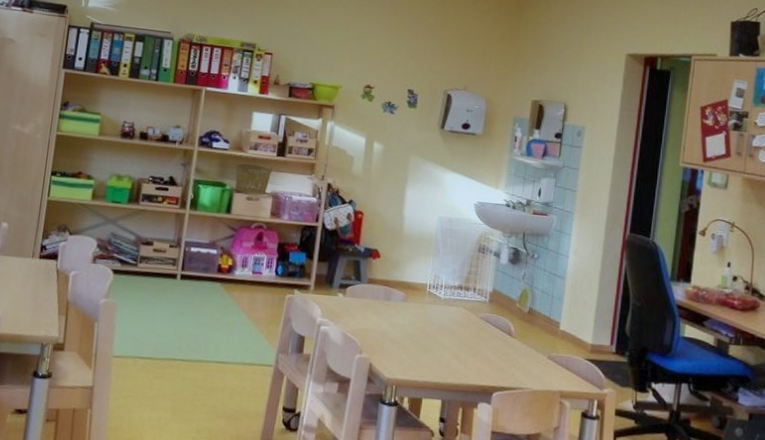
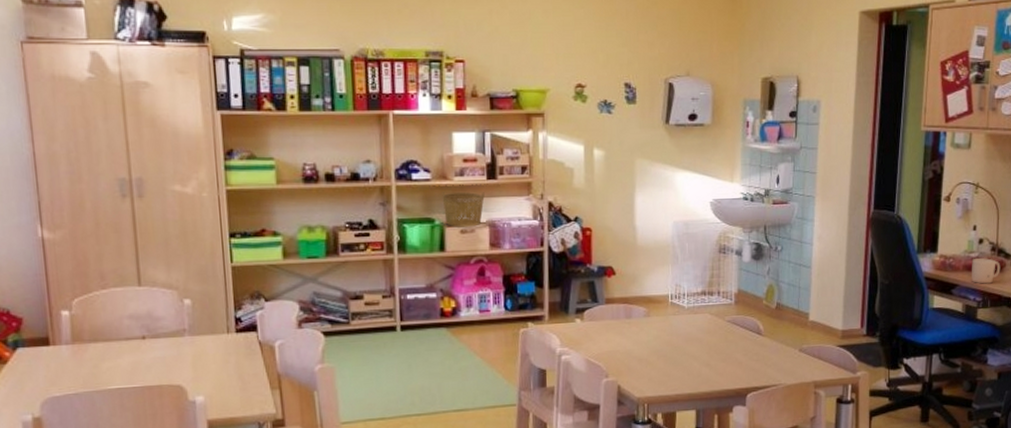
mug: none [723,294,754,322] -> present [971,258,1001,284]

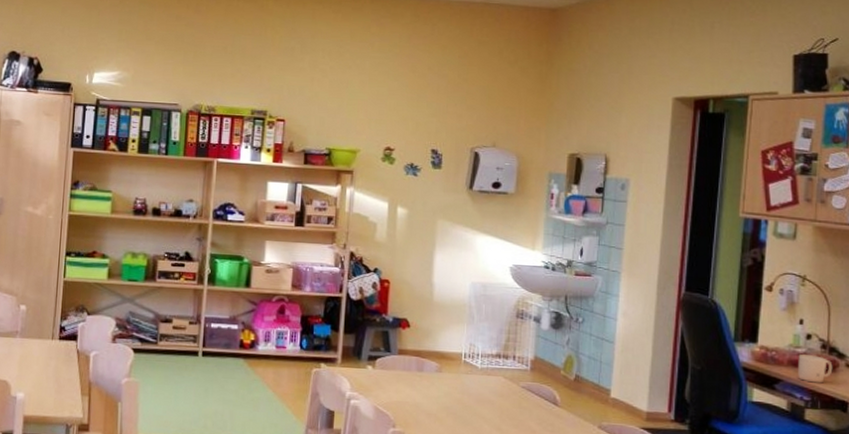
basket: present [442,192,485,229] -> none [252,234,291,269]

